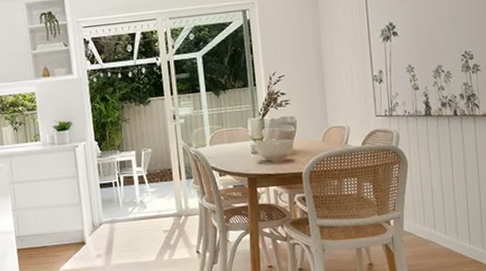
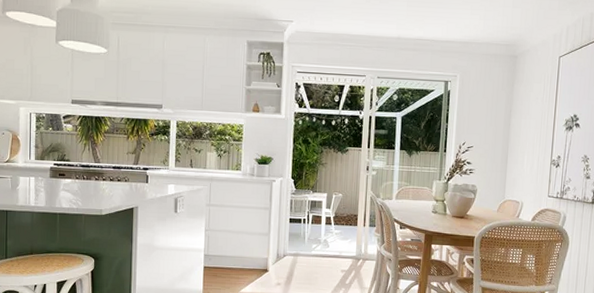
bowl: present [255,138,295,162] -> none [437,202,473,224]

